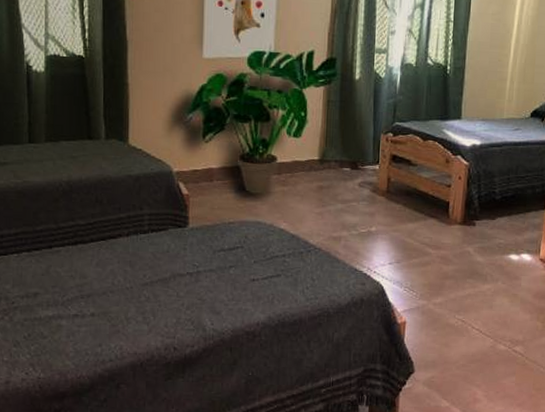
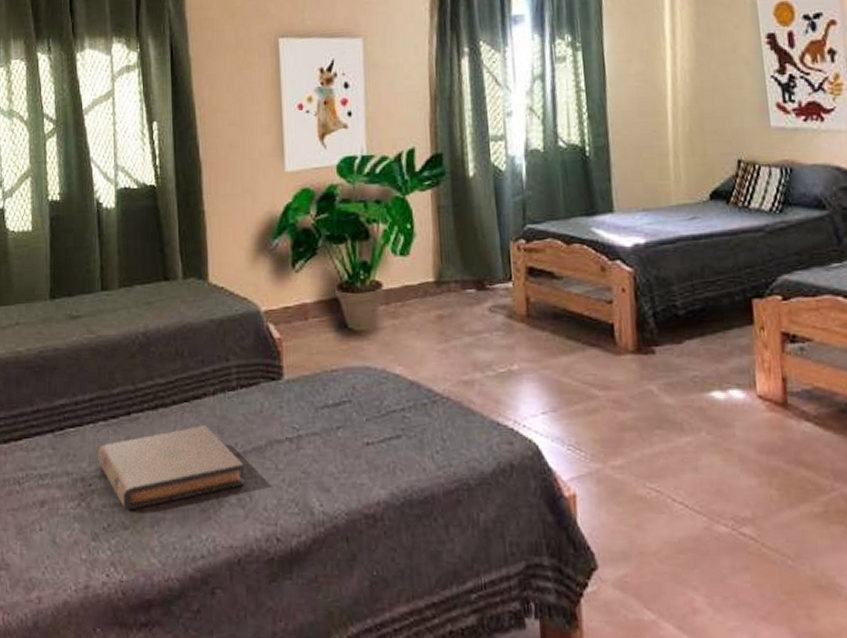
book: none [20,260,150,324] -> present [97,426,245,510]

